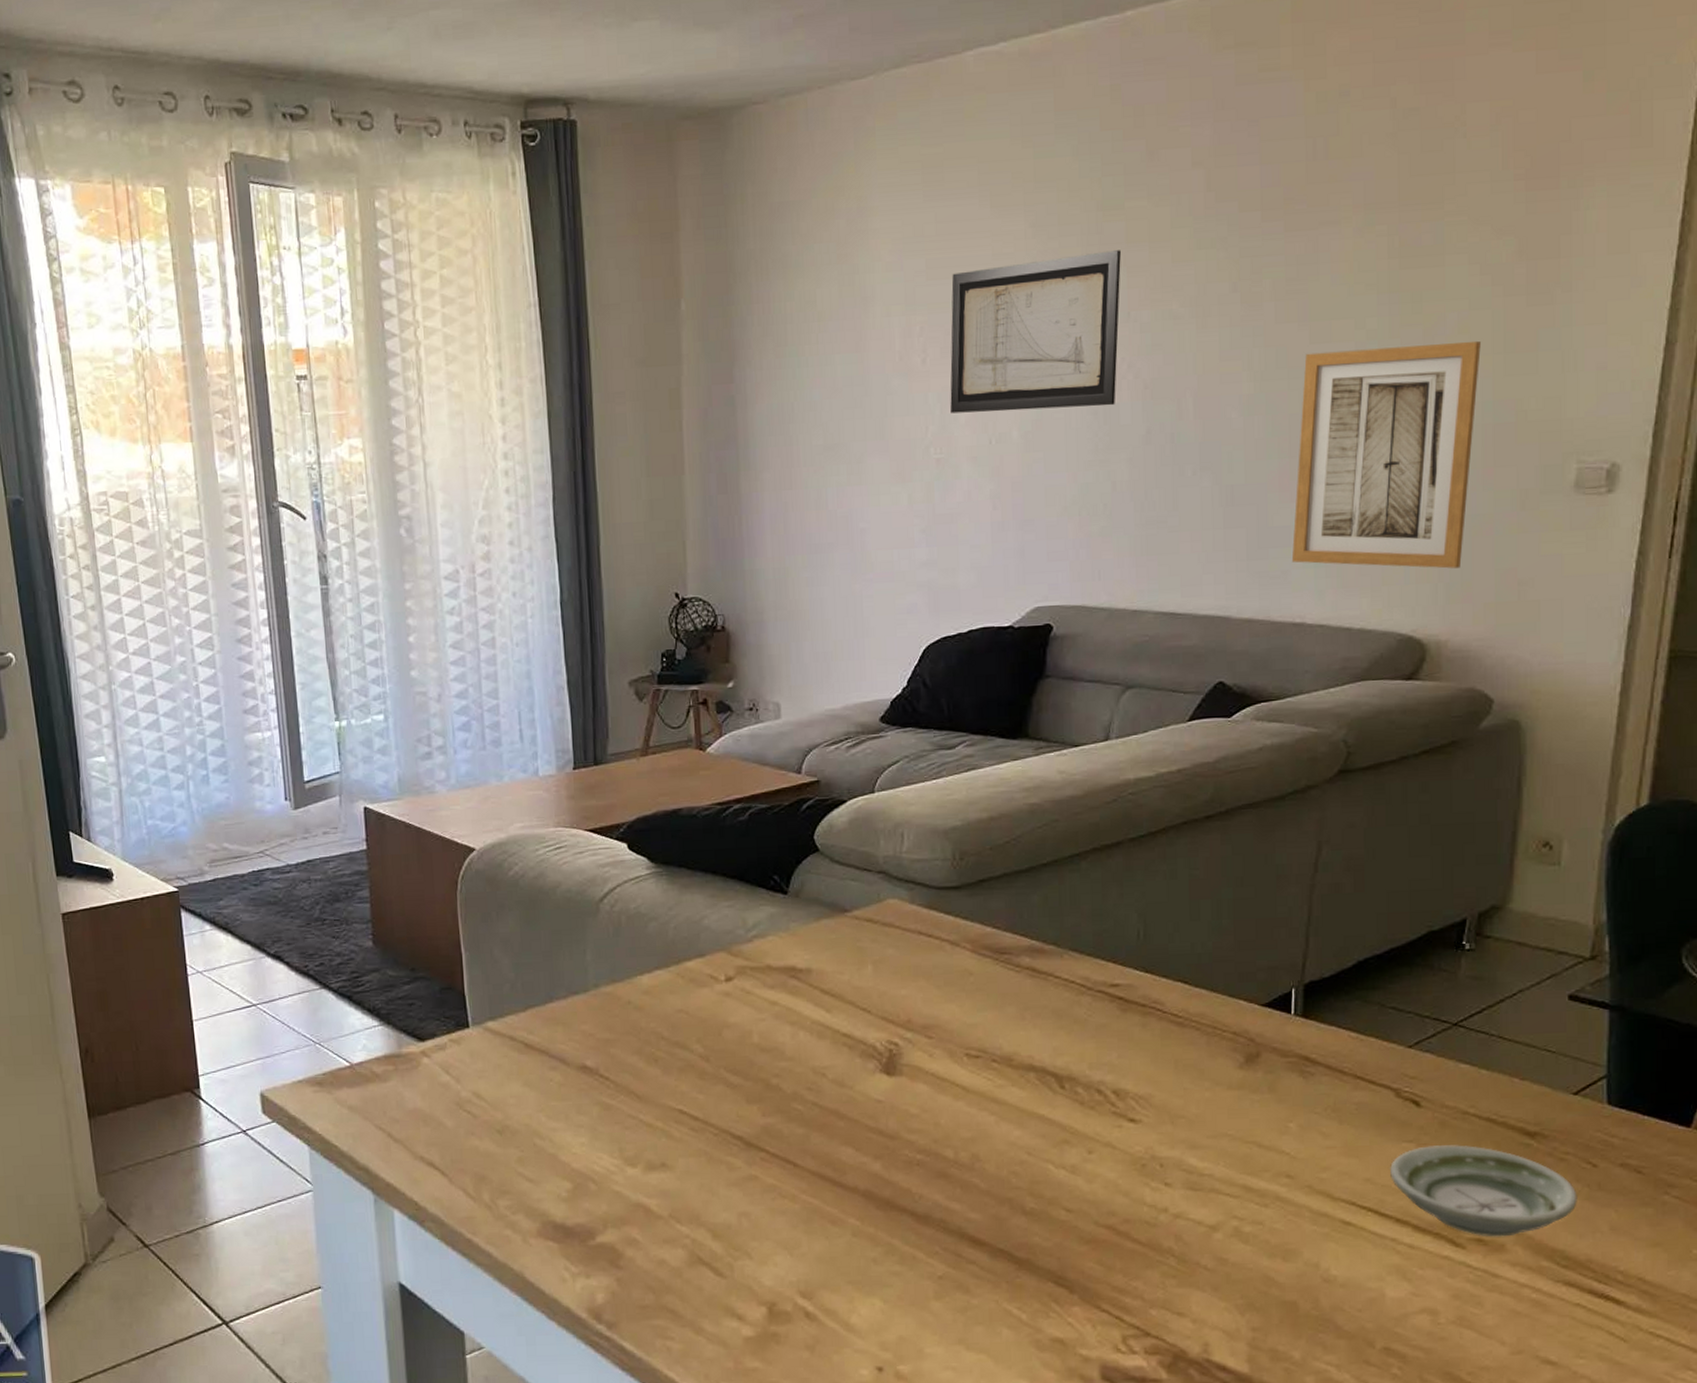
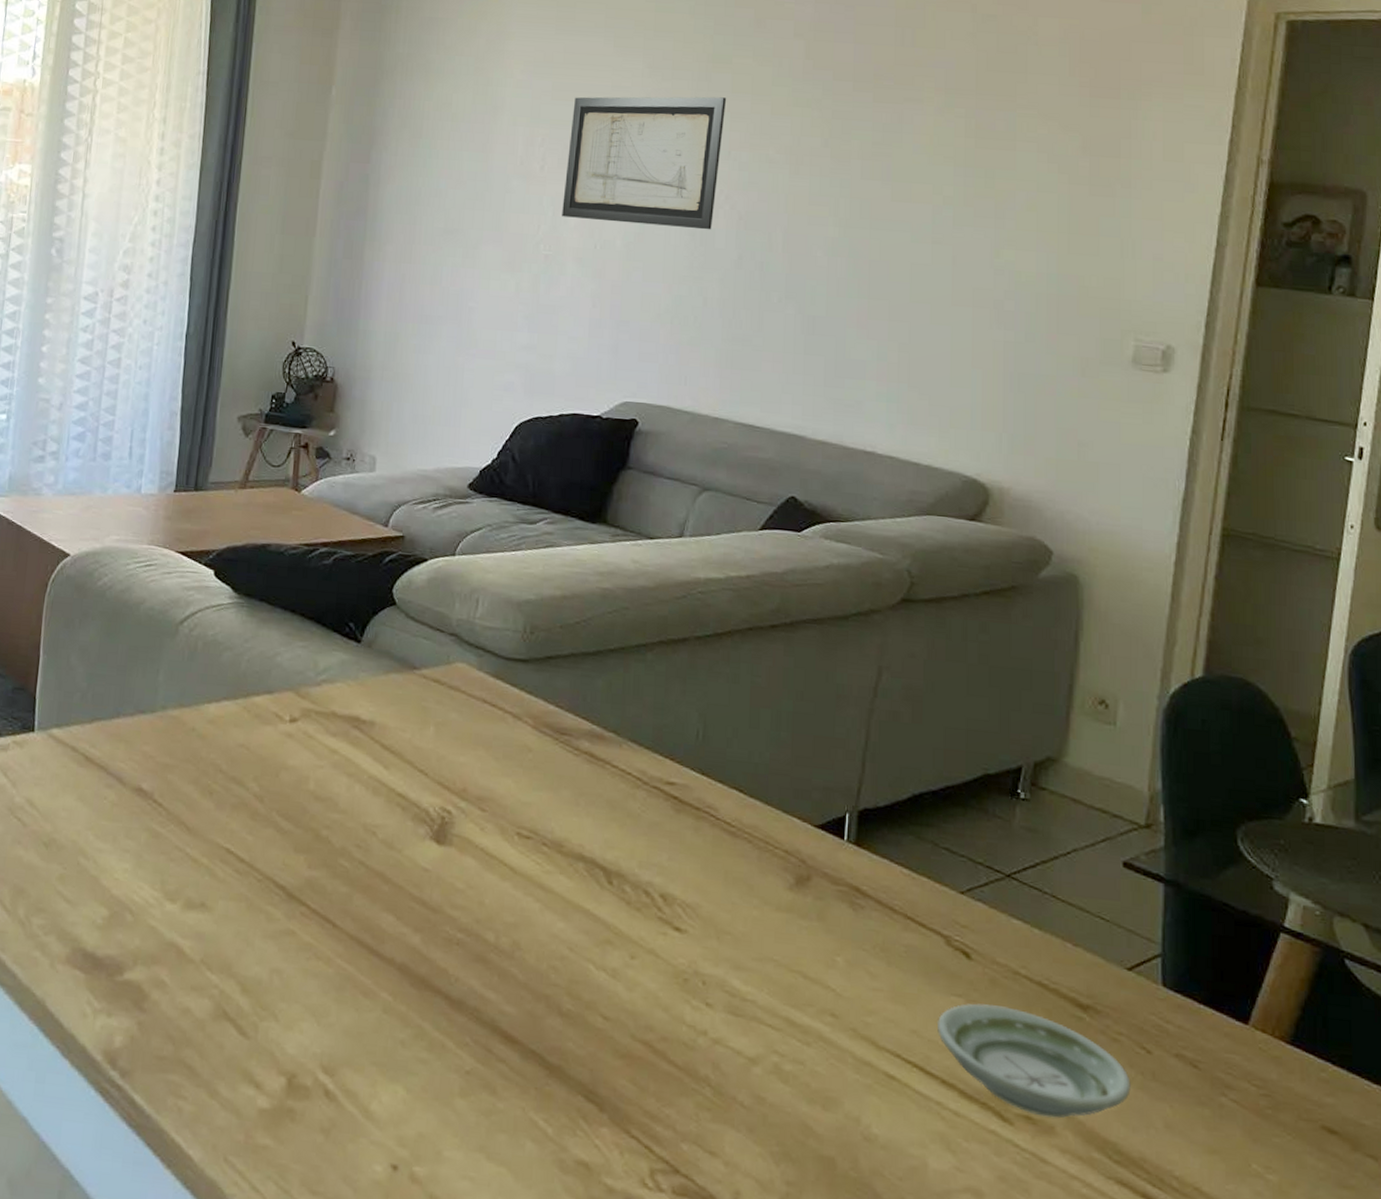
wall art: present [1291,340,1481,569] -> none [865,209,1047,422]

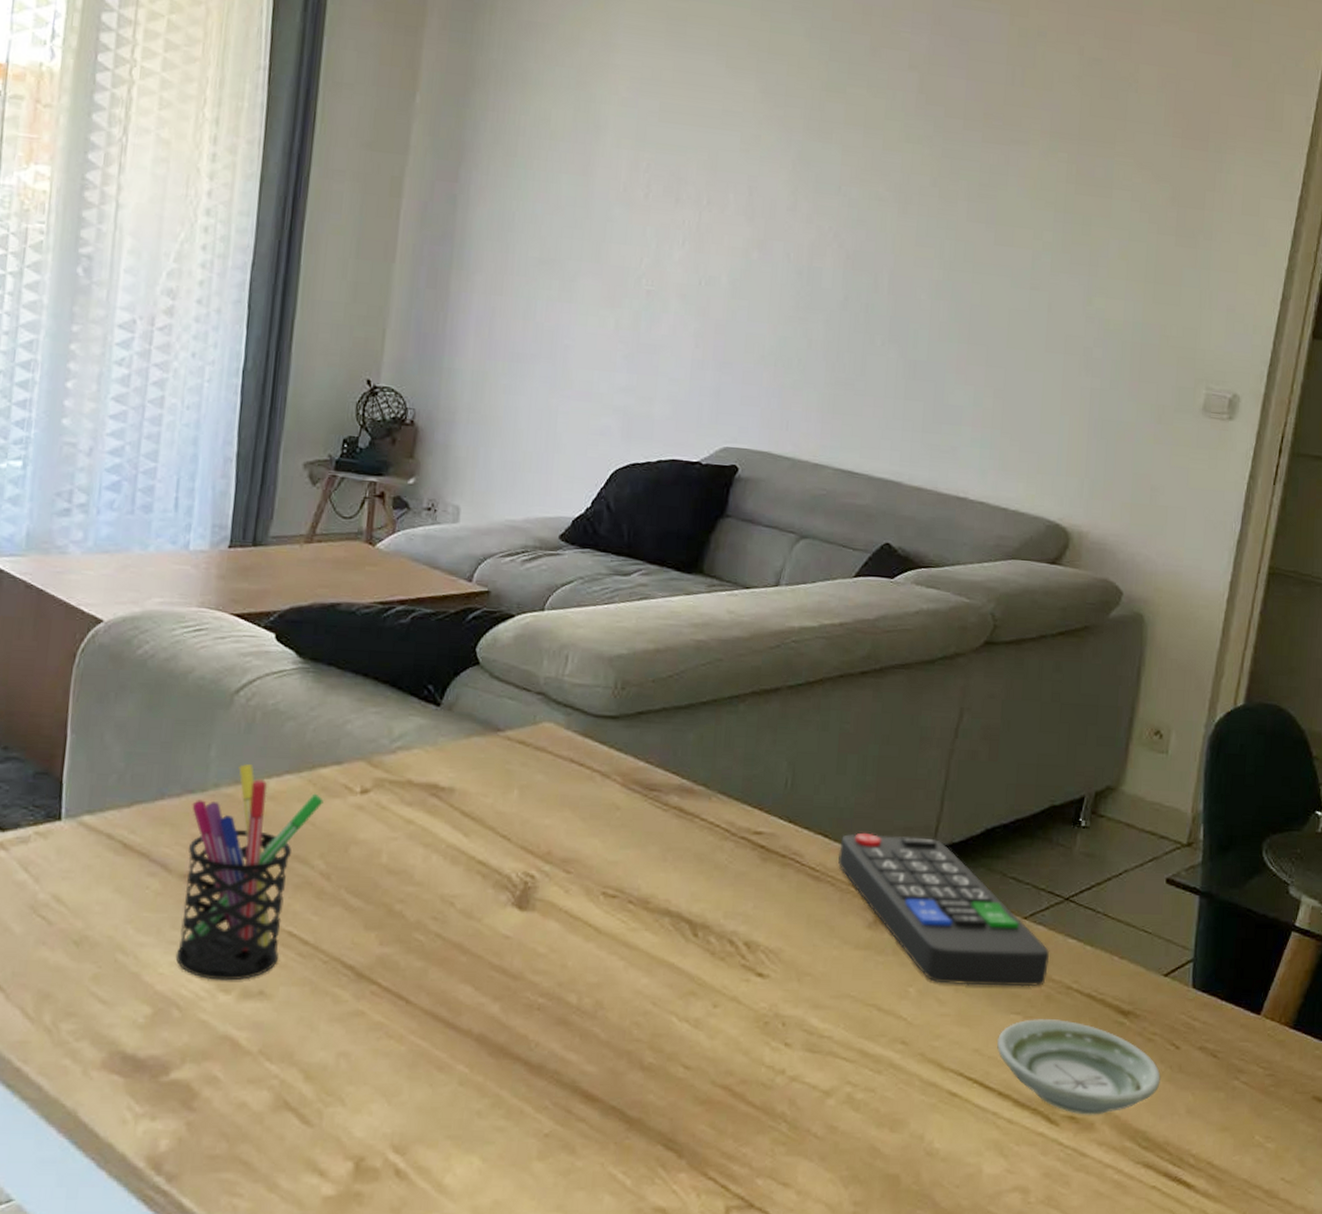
pen holder: none [129,689,257,891] -> present [175,764,324,981]
wall art: present [562,96,726,230] -> none [666,120,838,269]
remote control: none [755,789,991,969] -> present [838,832,1049,987]

